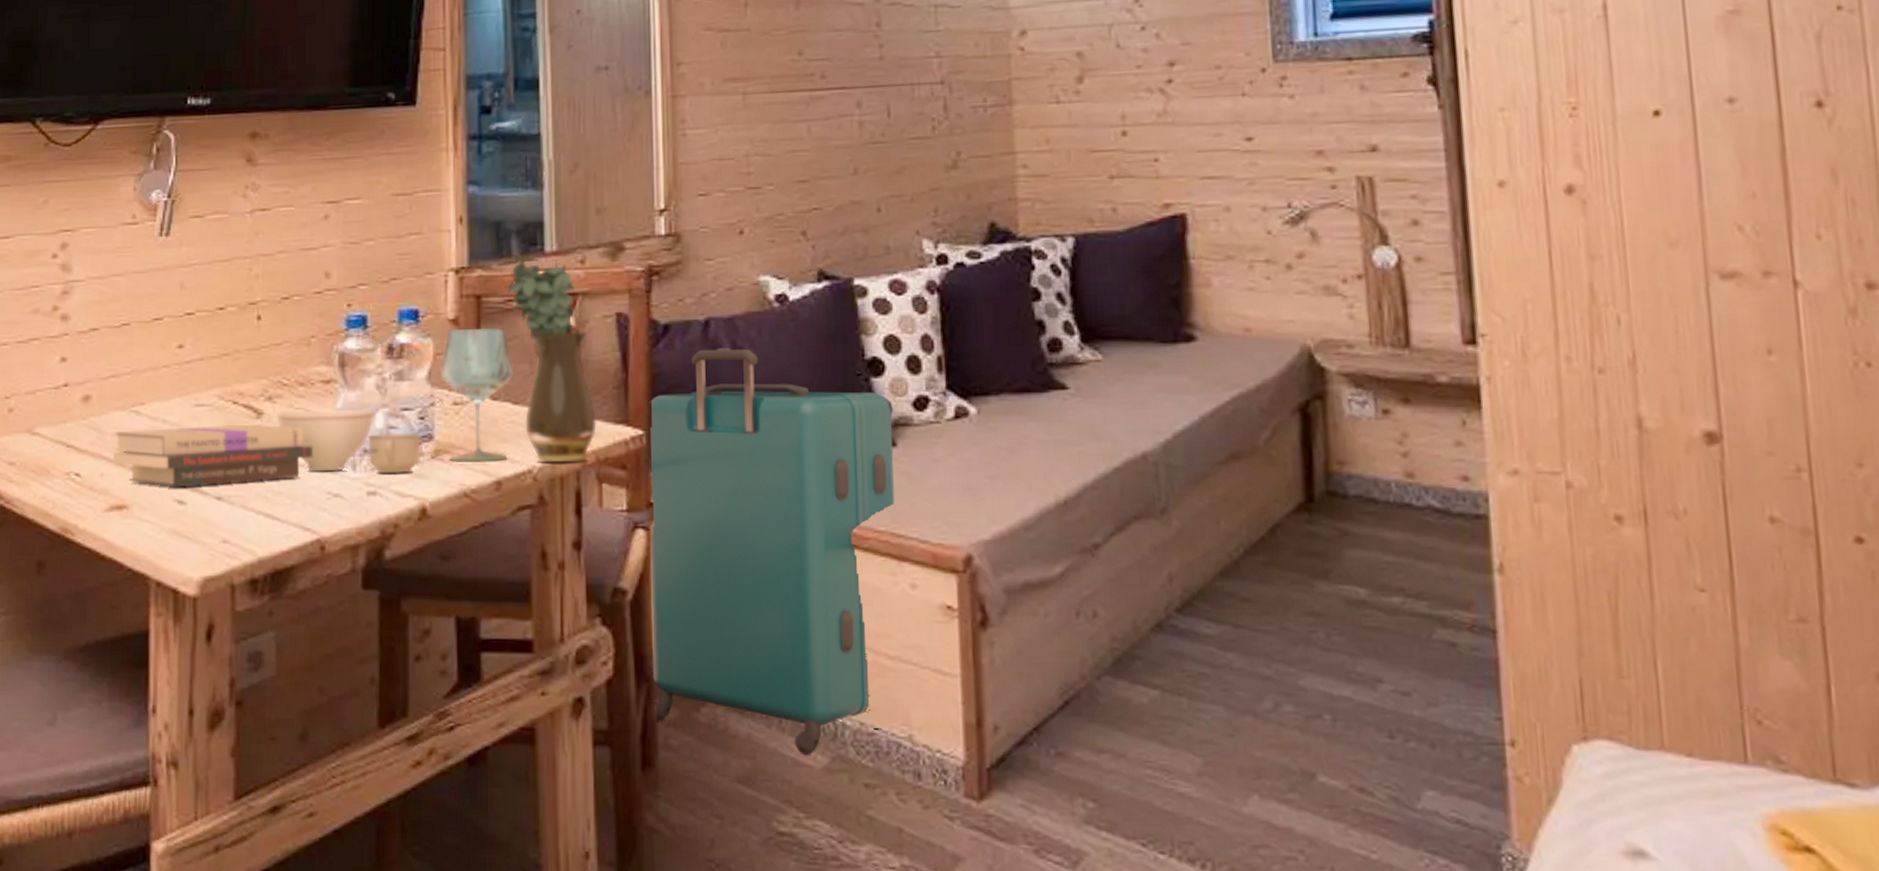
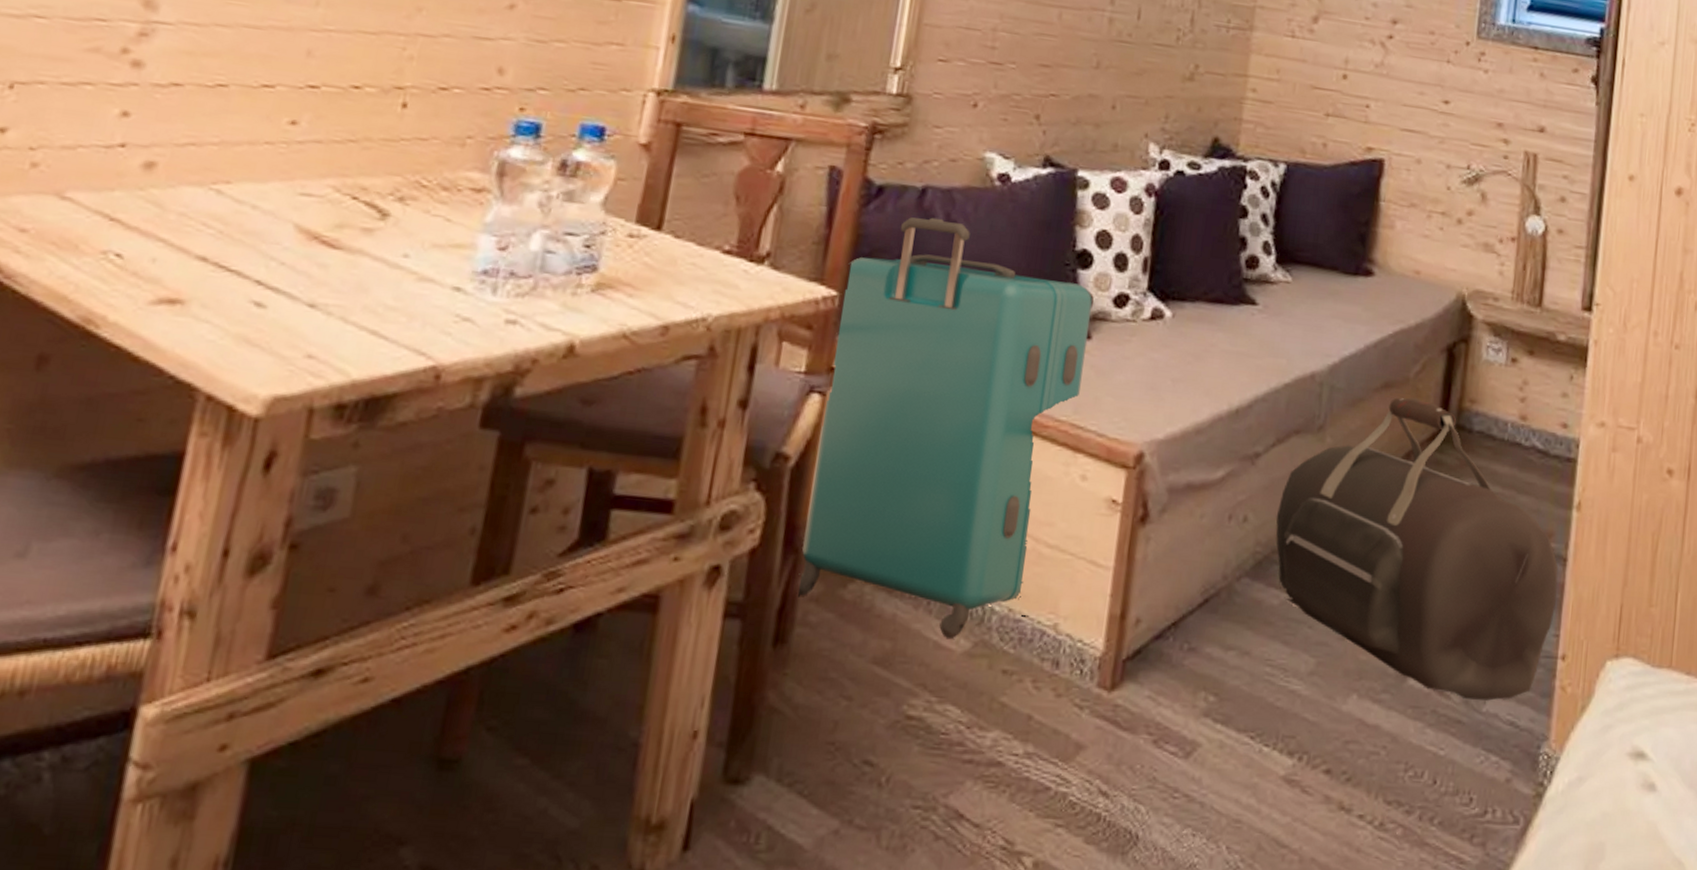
books: present [112,424,313,487] -> none [172,209,447,294]
bowl: present [276,409,375,472] -> none [405,216,532,293]
cup: present [368,433,421,474] -> none [514,256,583,305]
wine glass: present [440,327,514,463] -> none [612,154,707,306]
vase: present [506,252,597,463] -> none [706,84,794,316]
duffel bag: none [1129,467,1491,796] -> present [1276,397,1559,701]

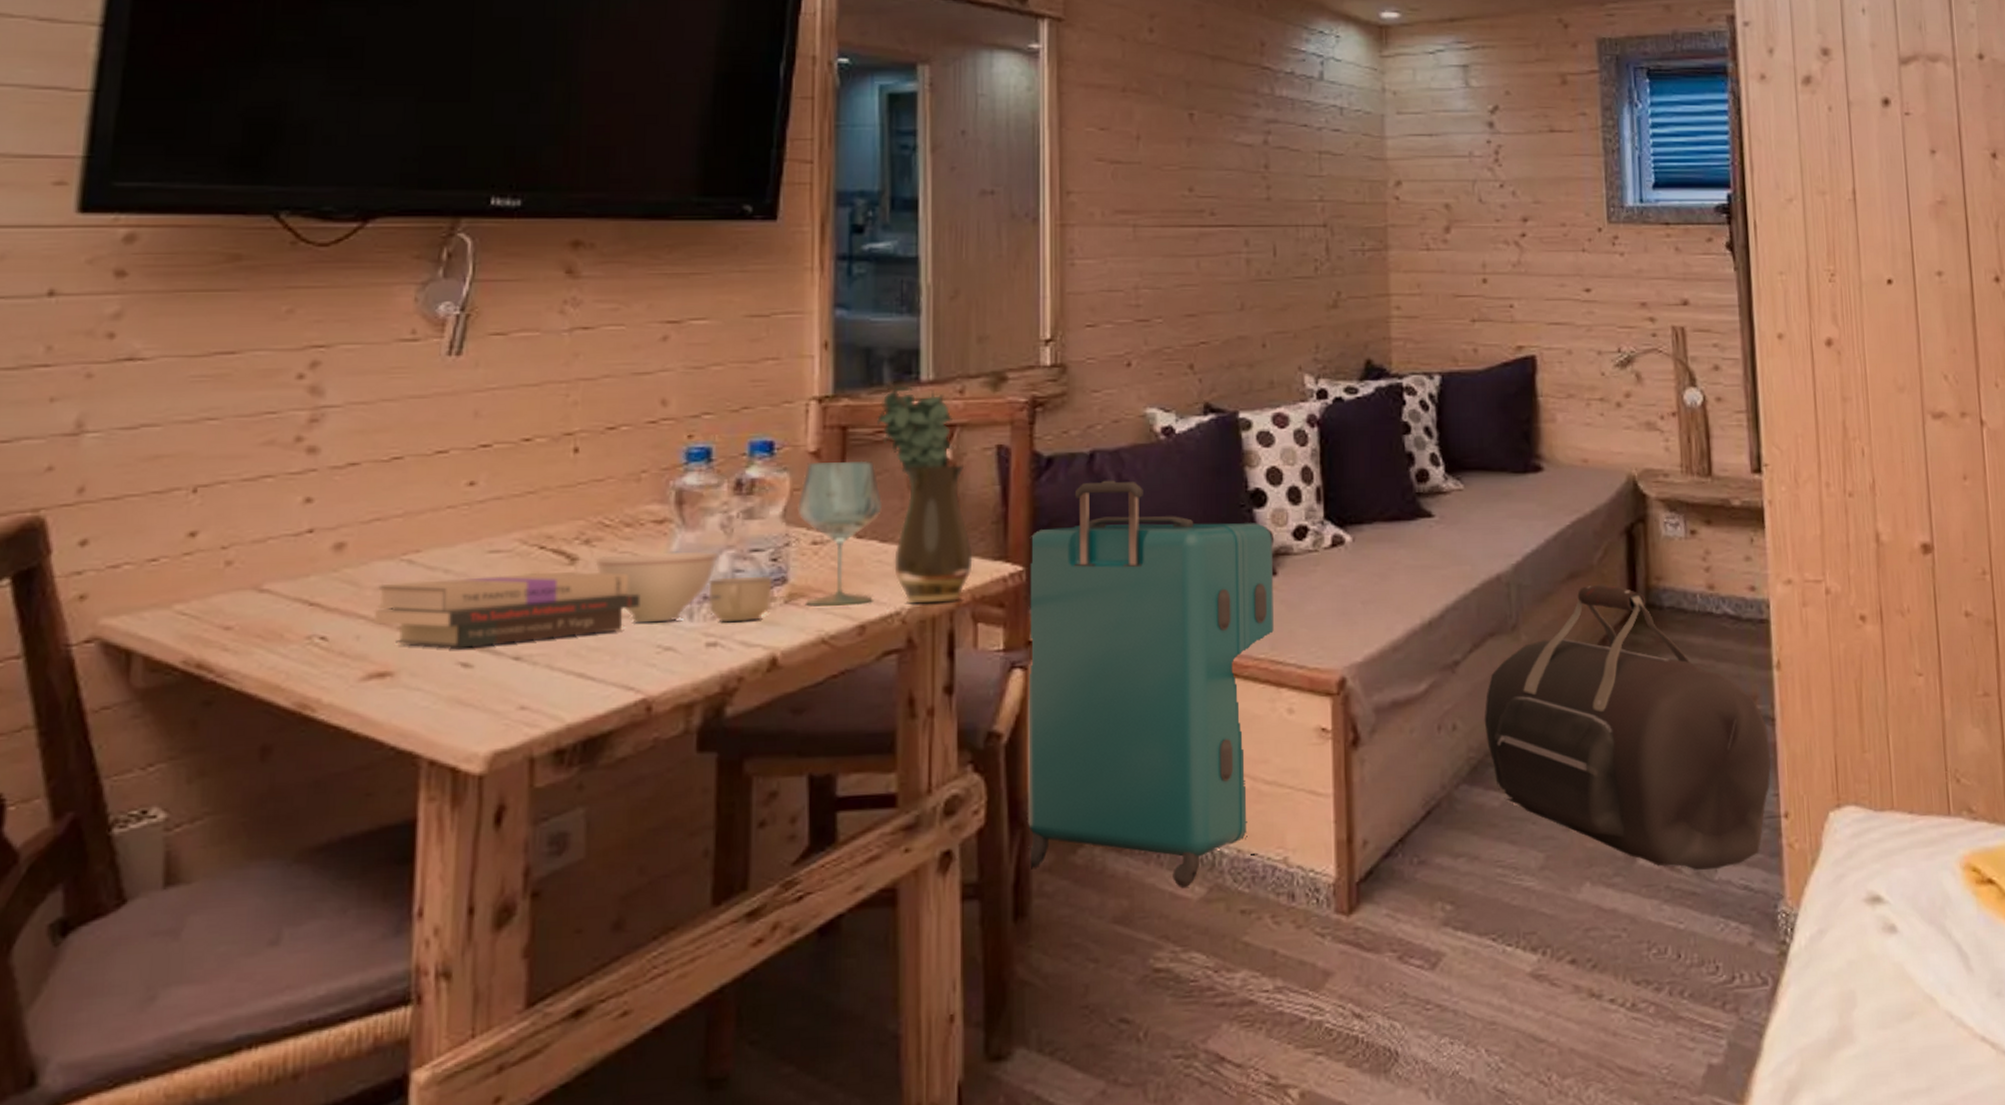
books: none [172,209,447,294] -> present [373,571,641,649]
bowl: none [405,216,532,293] -> present [595,551,718,622]
cup: none [514,256,583,305] -> present [708,576,773,623]
wine glass: none [612,154,707,306] -> present [797,460,883,607]
vase: none [706,84,794,316] -> present [876,380,973,604]

